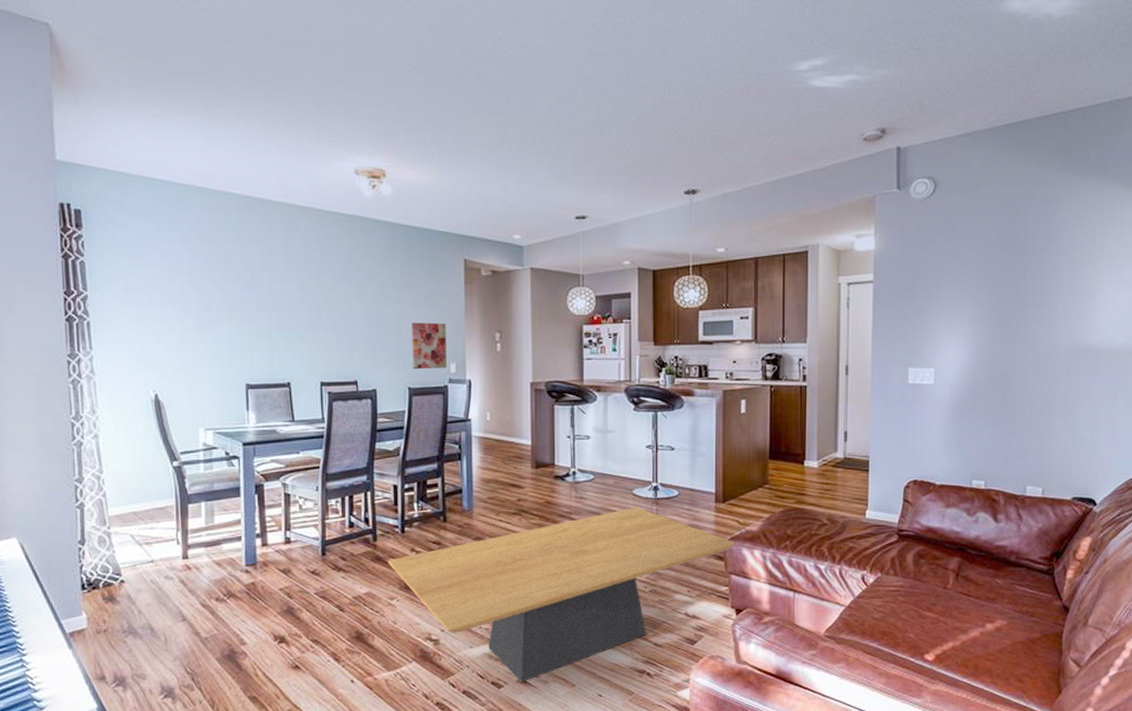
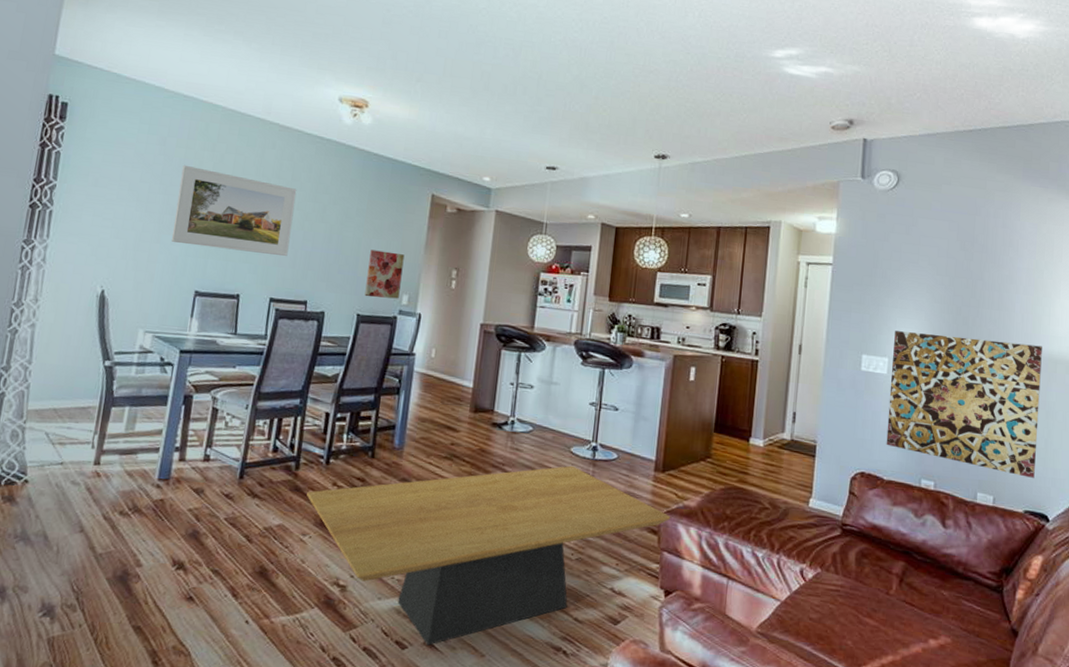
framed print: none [209,259,330,340] -> present [172,164,297,257]
wall art: none [936,338,1086,466] -> present [886,331,1042,478]

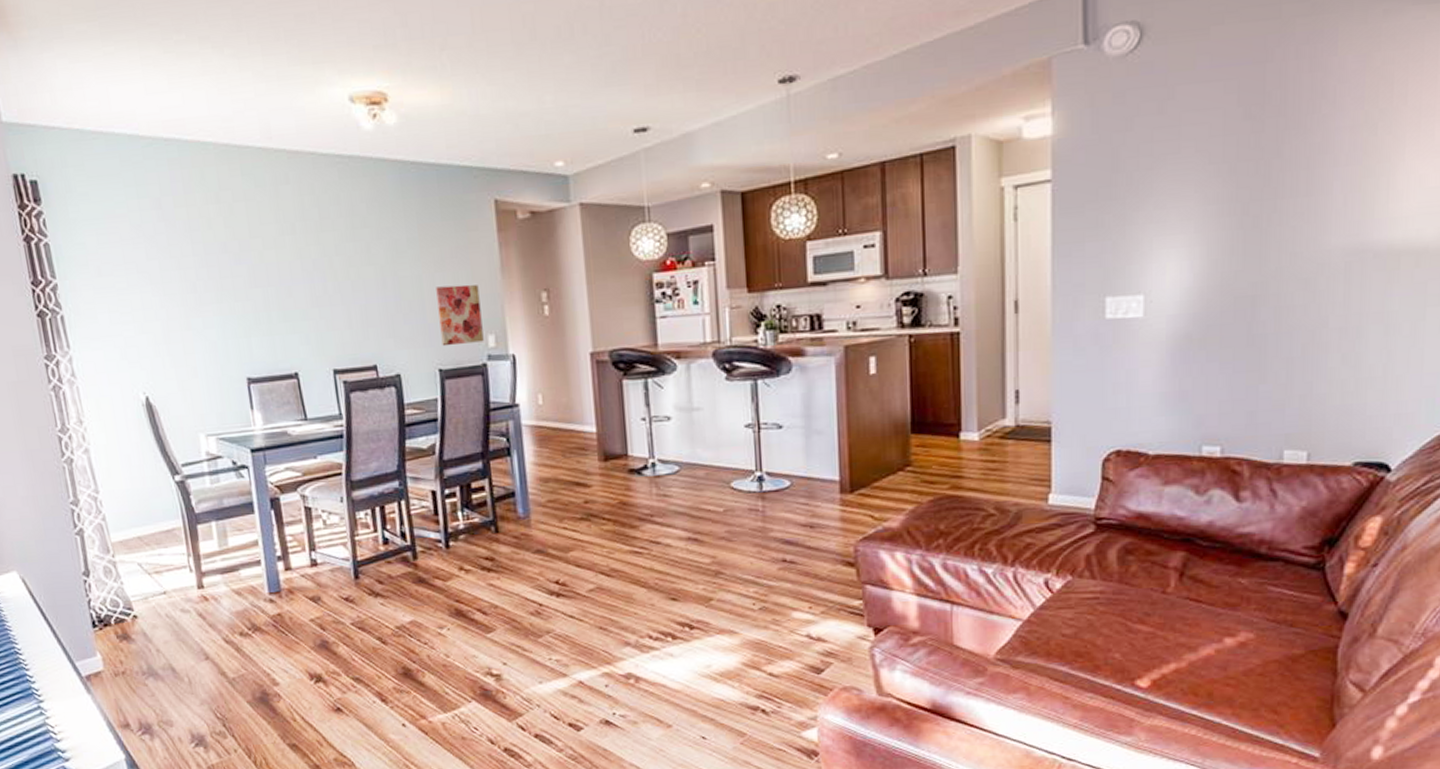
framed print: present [172,164,297,257] -> none [189,227,340,325]
coffee table: present [307,465,671,646] -> none [433,503,869,723]
wall art: present [886,331,1042,478] -> none [1149,235,1377,419]

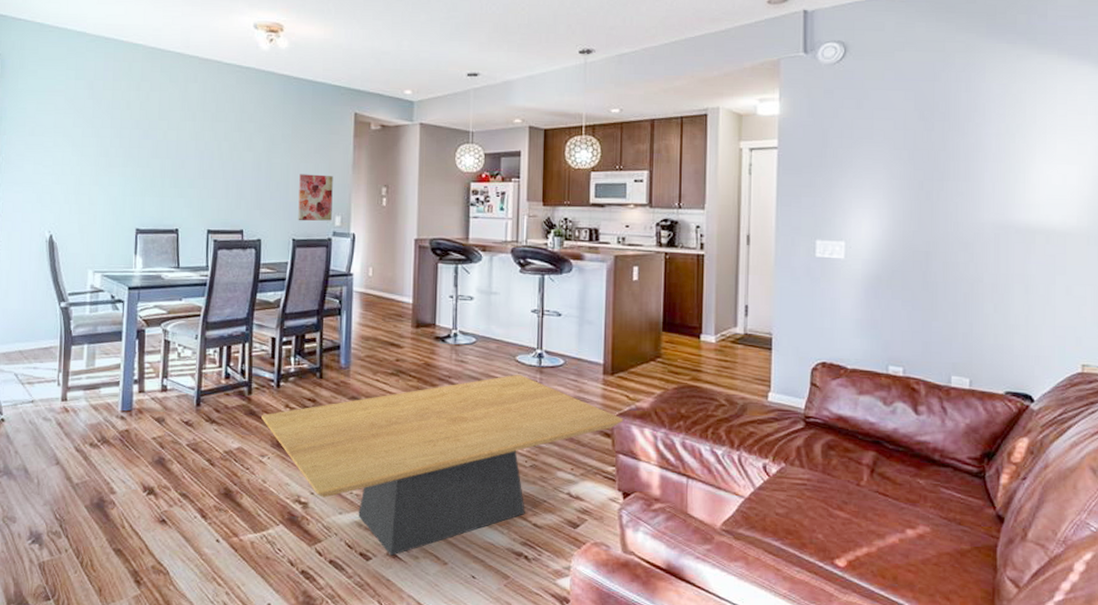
coffee table: none [433,503,869,723] -> present [261,374,624,556]

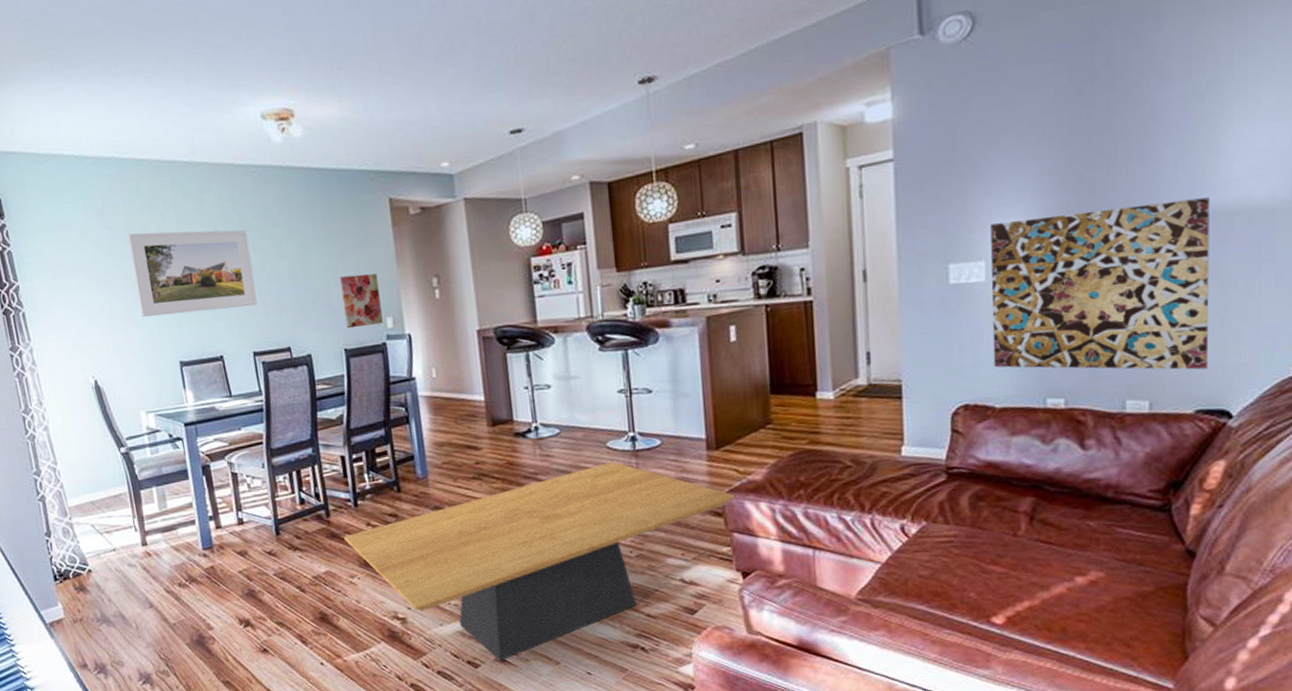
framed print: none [109,106,222,188] -> present [128,229,258,317]
wall art: none [848,212,1018,357] -> present [991,197,1209,370]

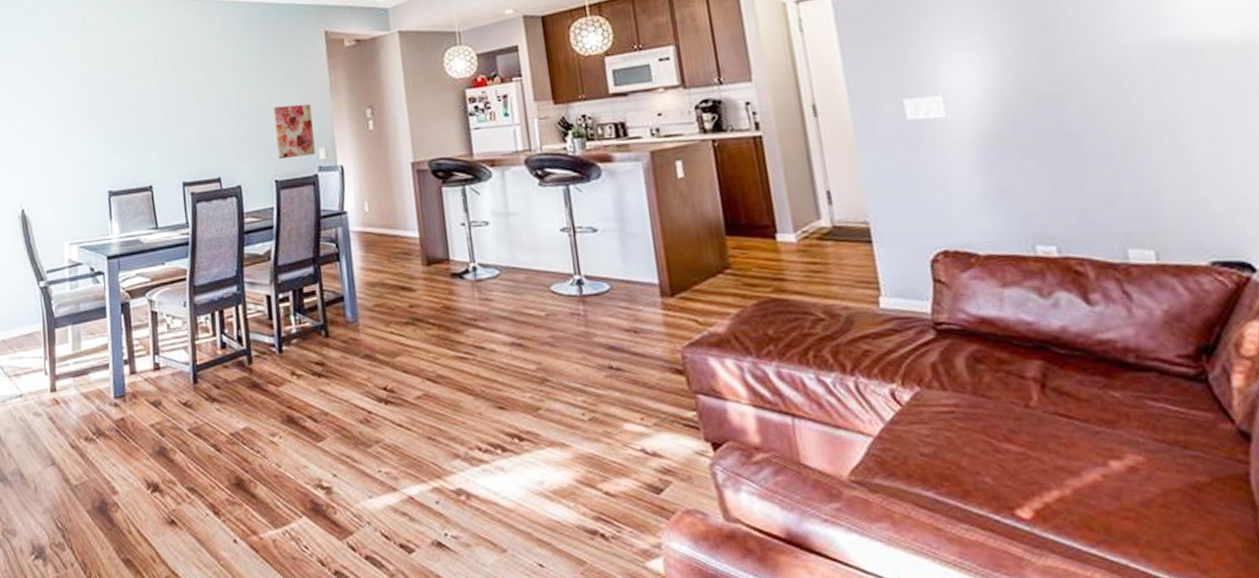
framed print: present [128,229,258,317] -> none [70,60,190,145]
coffee table: present [344,461,735,661] -> none [266,307,697,545]
wall art: present [991,197,1209,370] -> none [942,32,1214,216]

